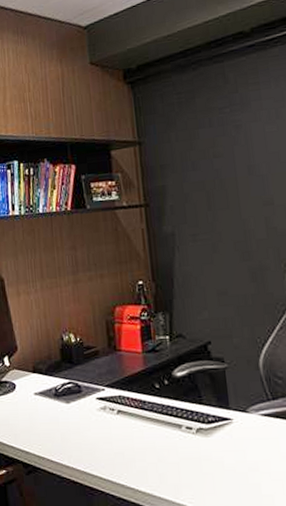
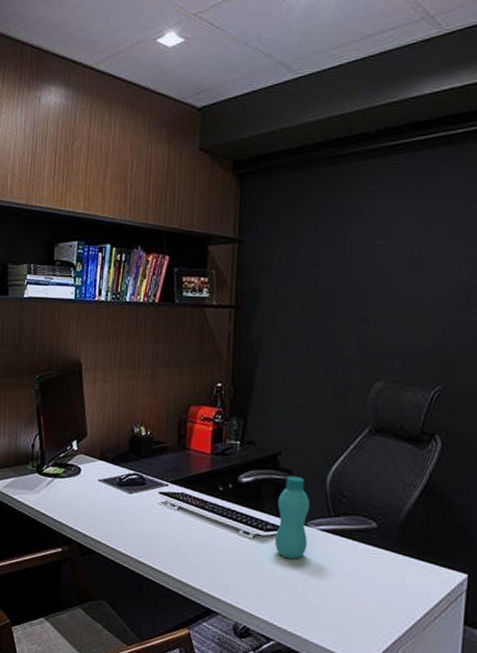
bottle: none [215,363,251,450] -> present [274,475,310,560]

